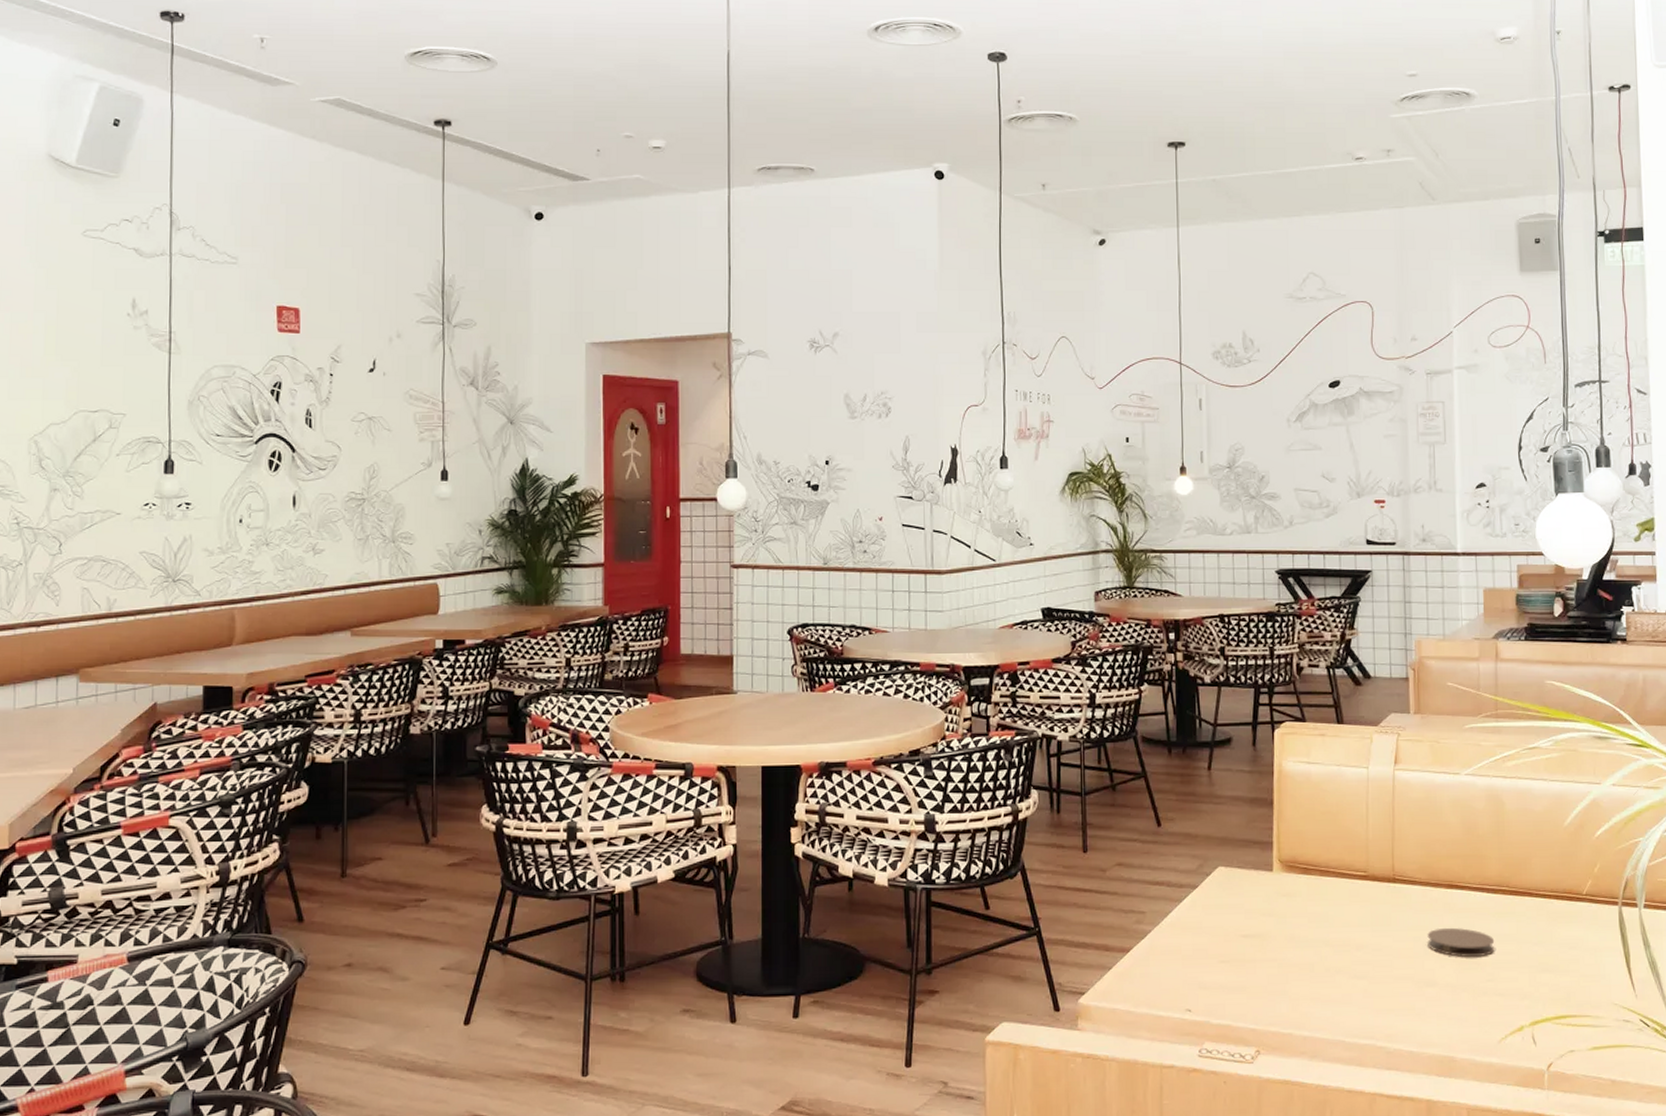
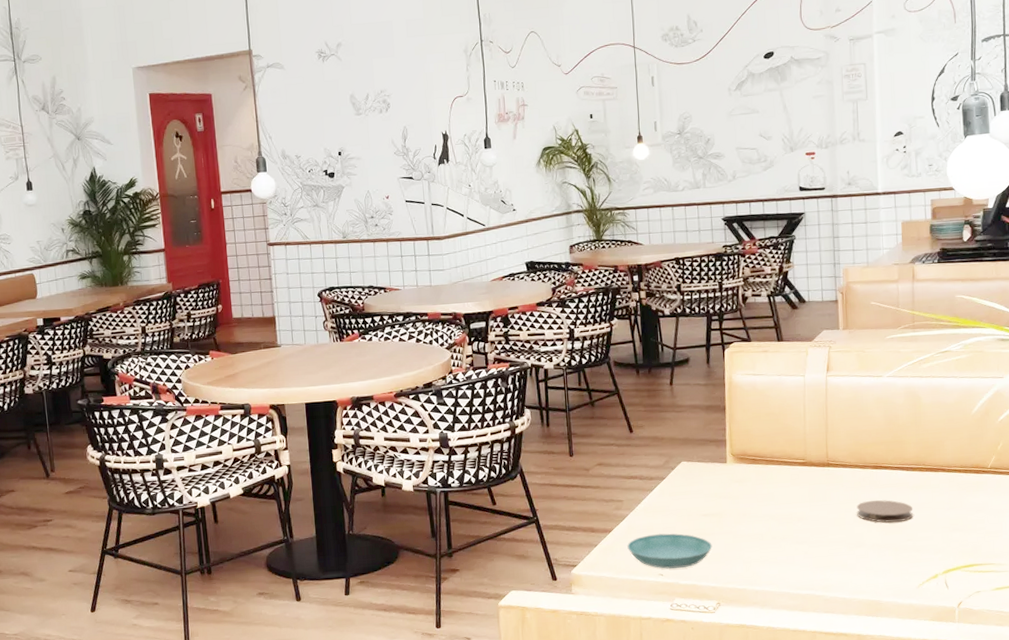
saucer: none [1149,957,1253,1003] -> present [627,533,712,569]

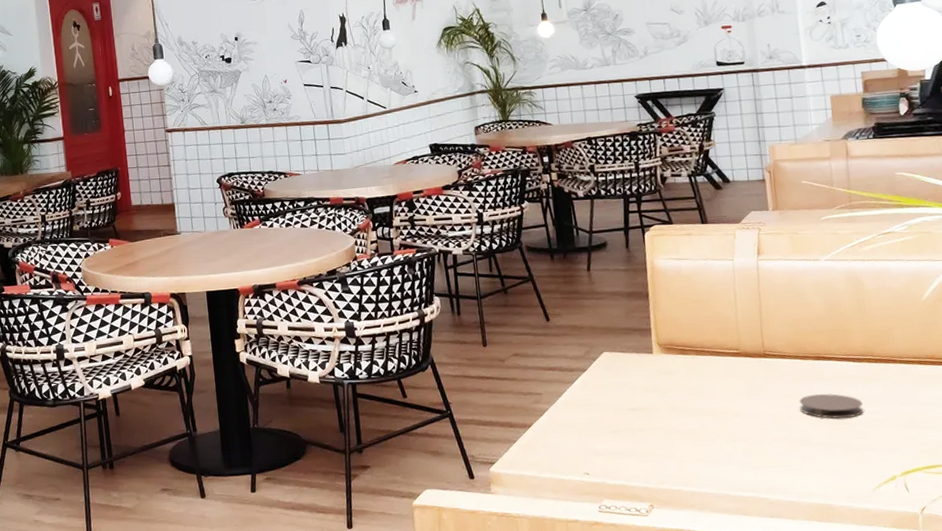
saucer: present [627,533,712,569] -> none [549,429,642,467]

